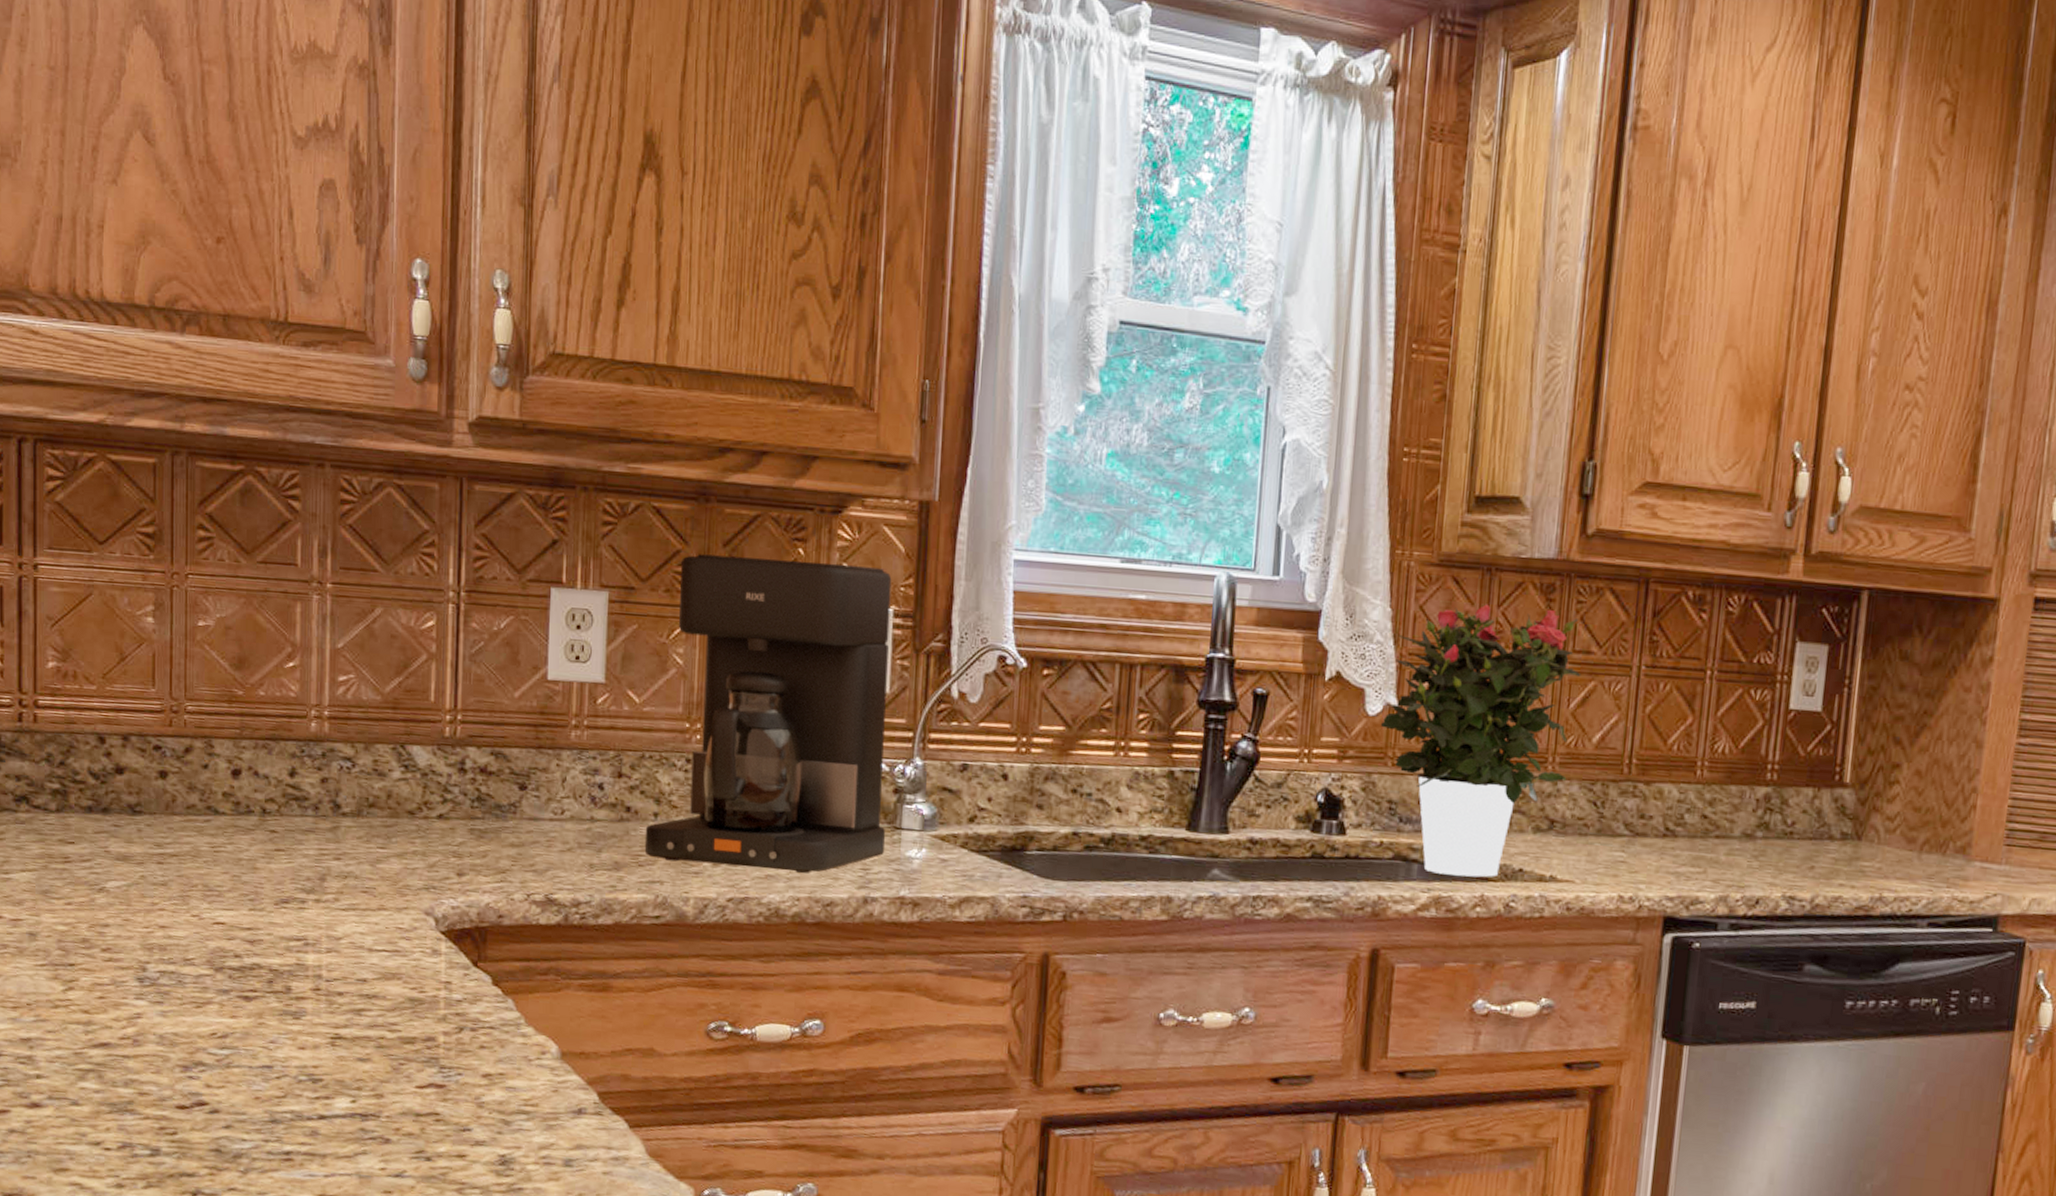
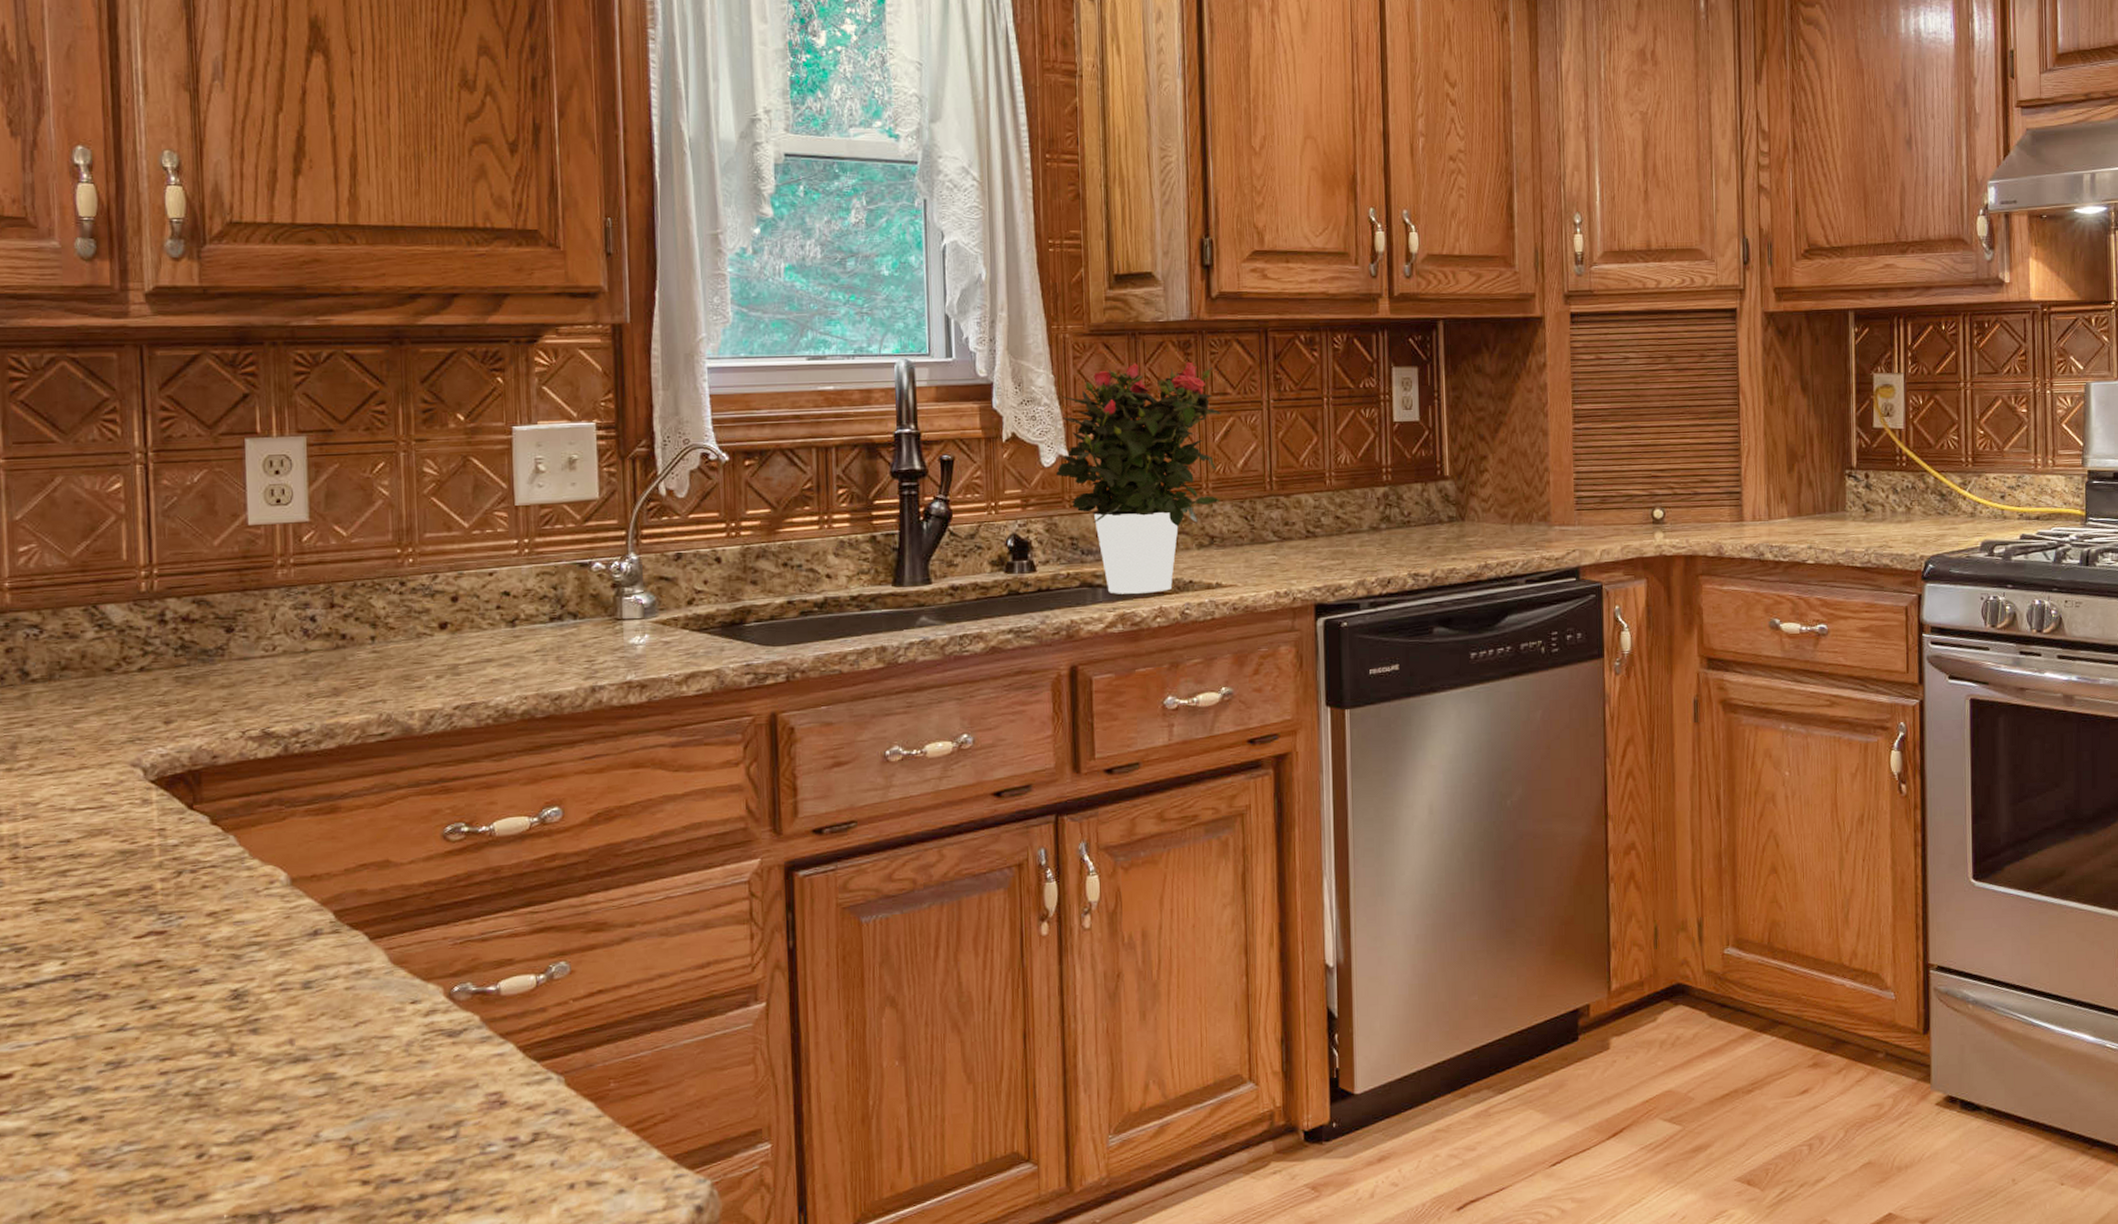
coffee maker: present [644,554,892,873] -> none [363,387,609,680]

